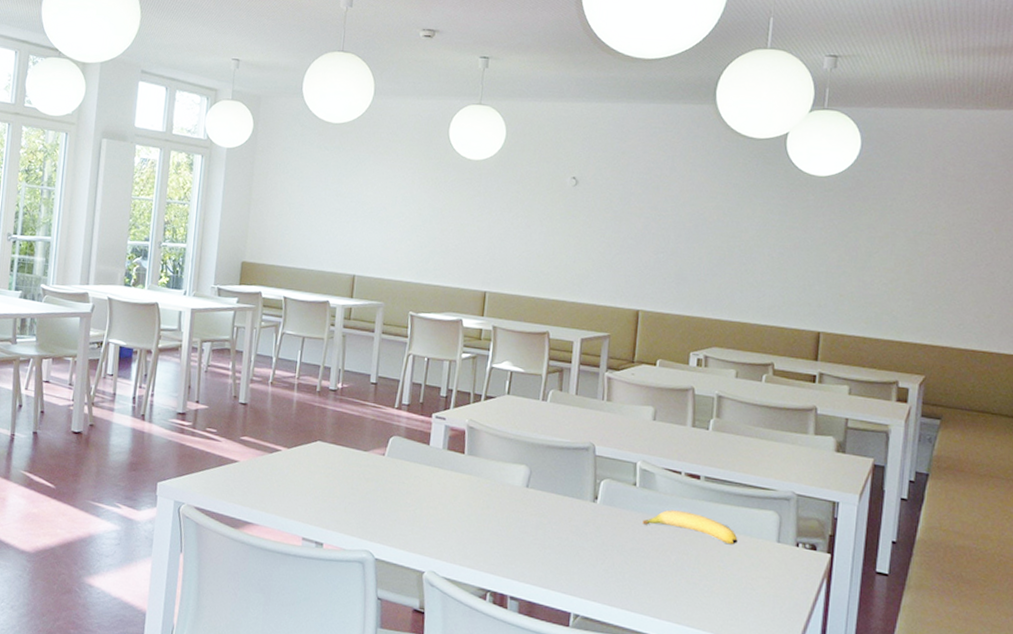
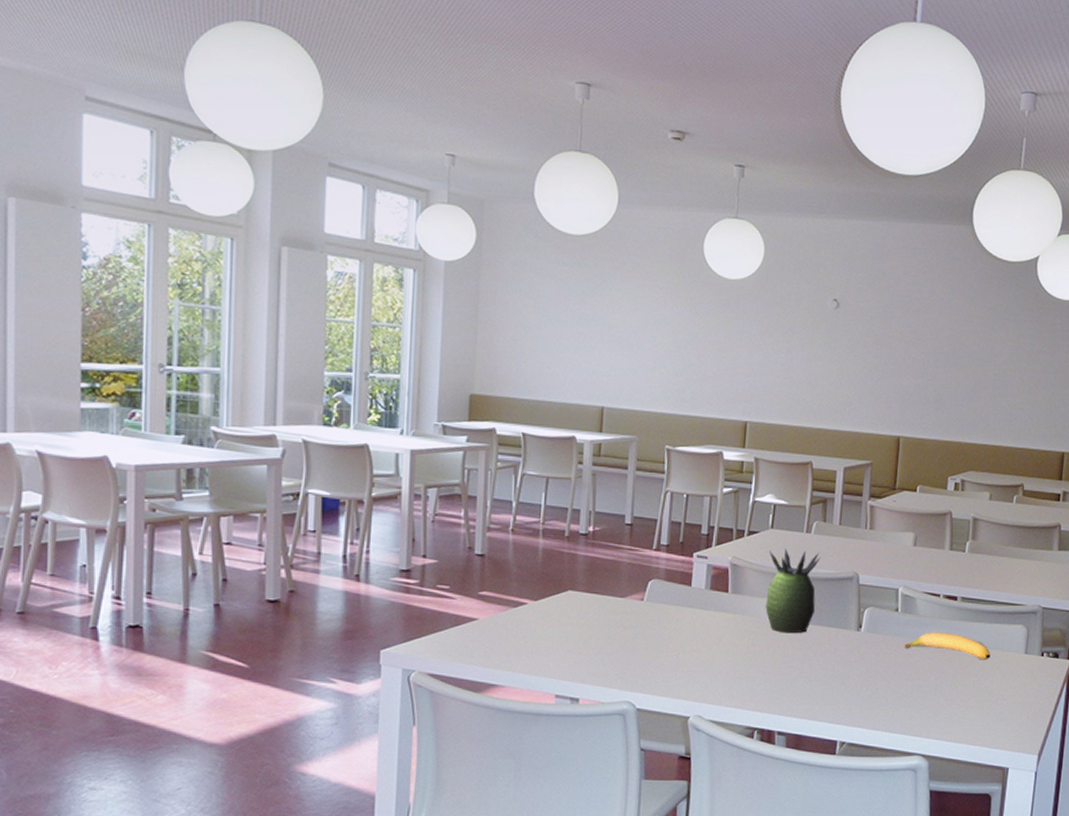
succulent plant: none [500,414,556,500] -> present [765,548,821,634]

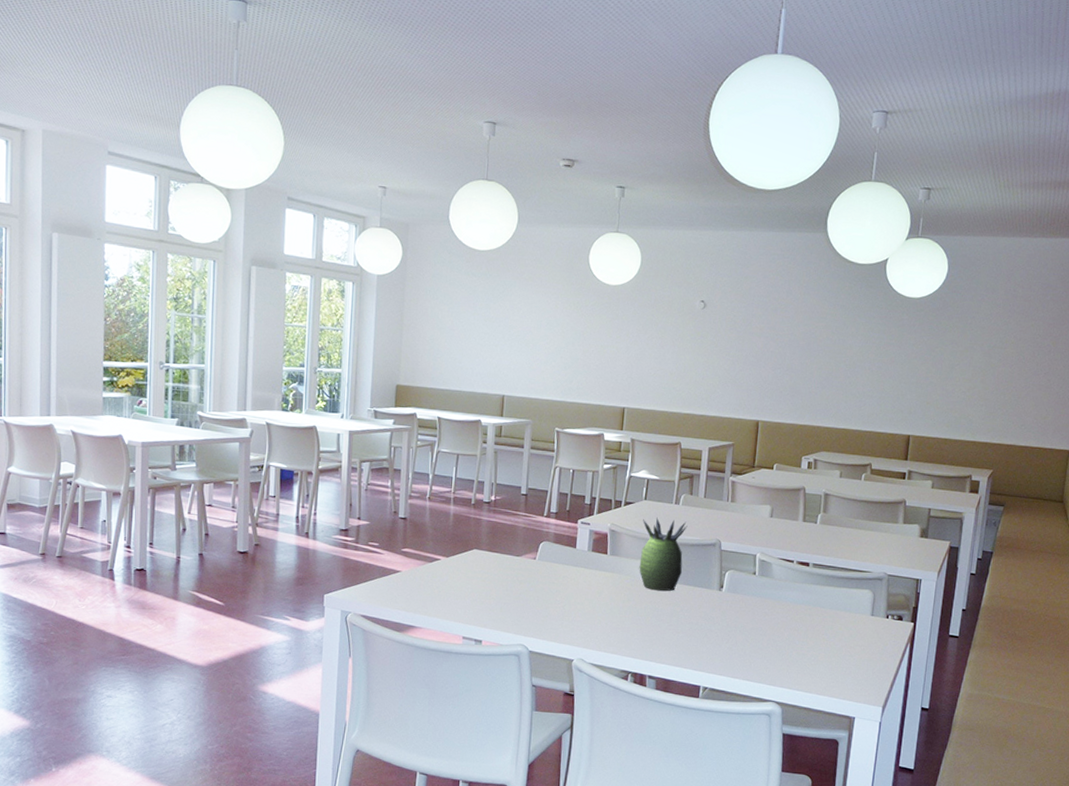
banana: present [904,632,991,660] -> none [761,593,840,620]

